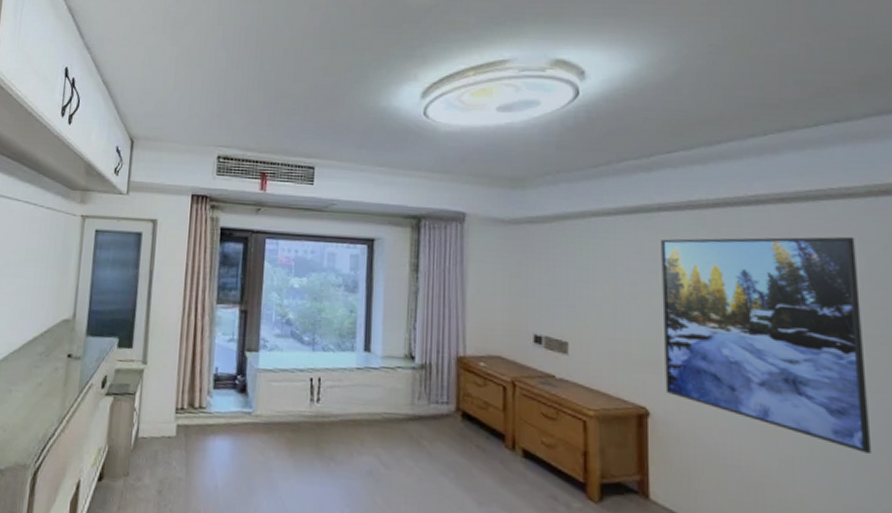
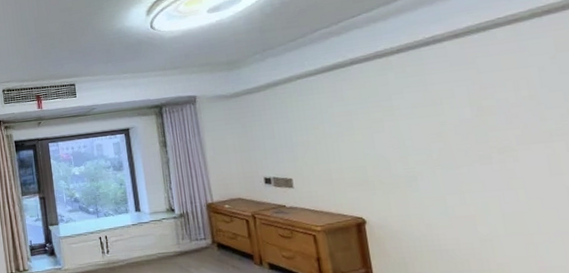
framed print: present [661,236,873,453] -> none [357,54,560,224]

